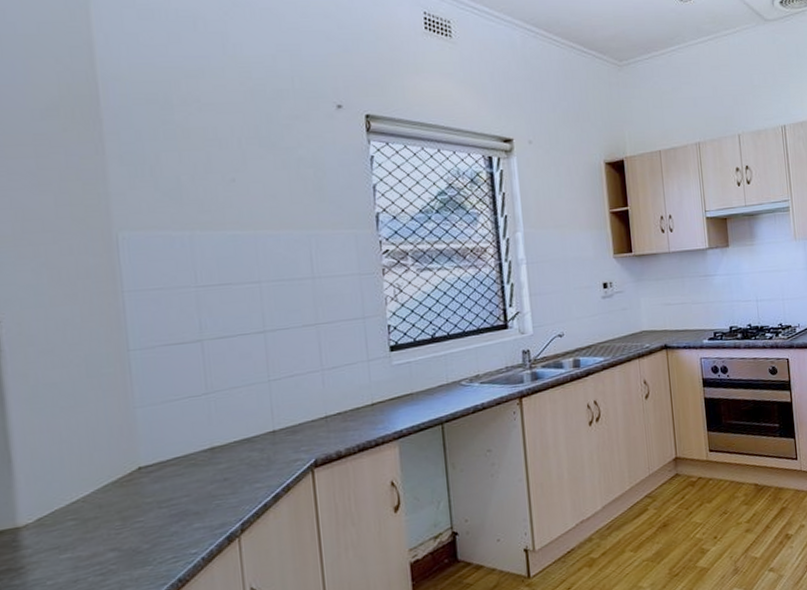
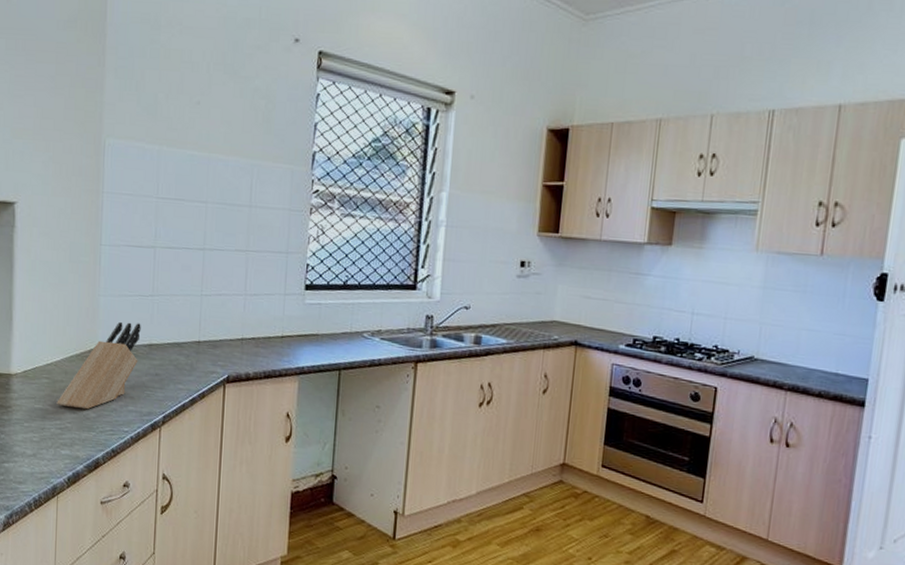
knife block: none [91,427,199,547] -> present [56,321,141,410]

